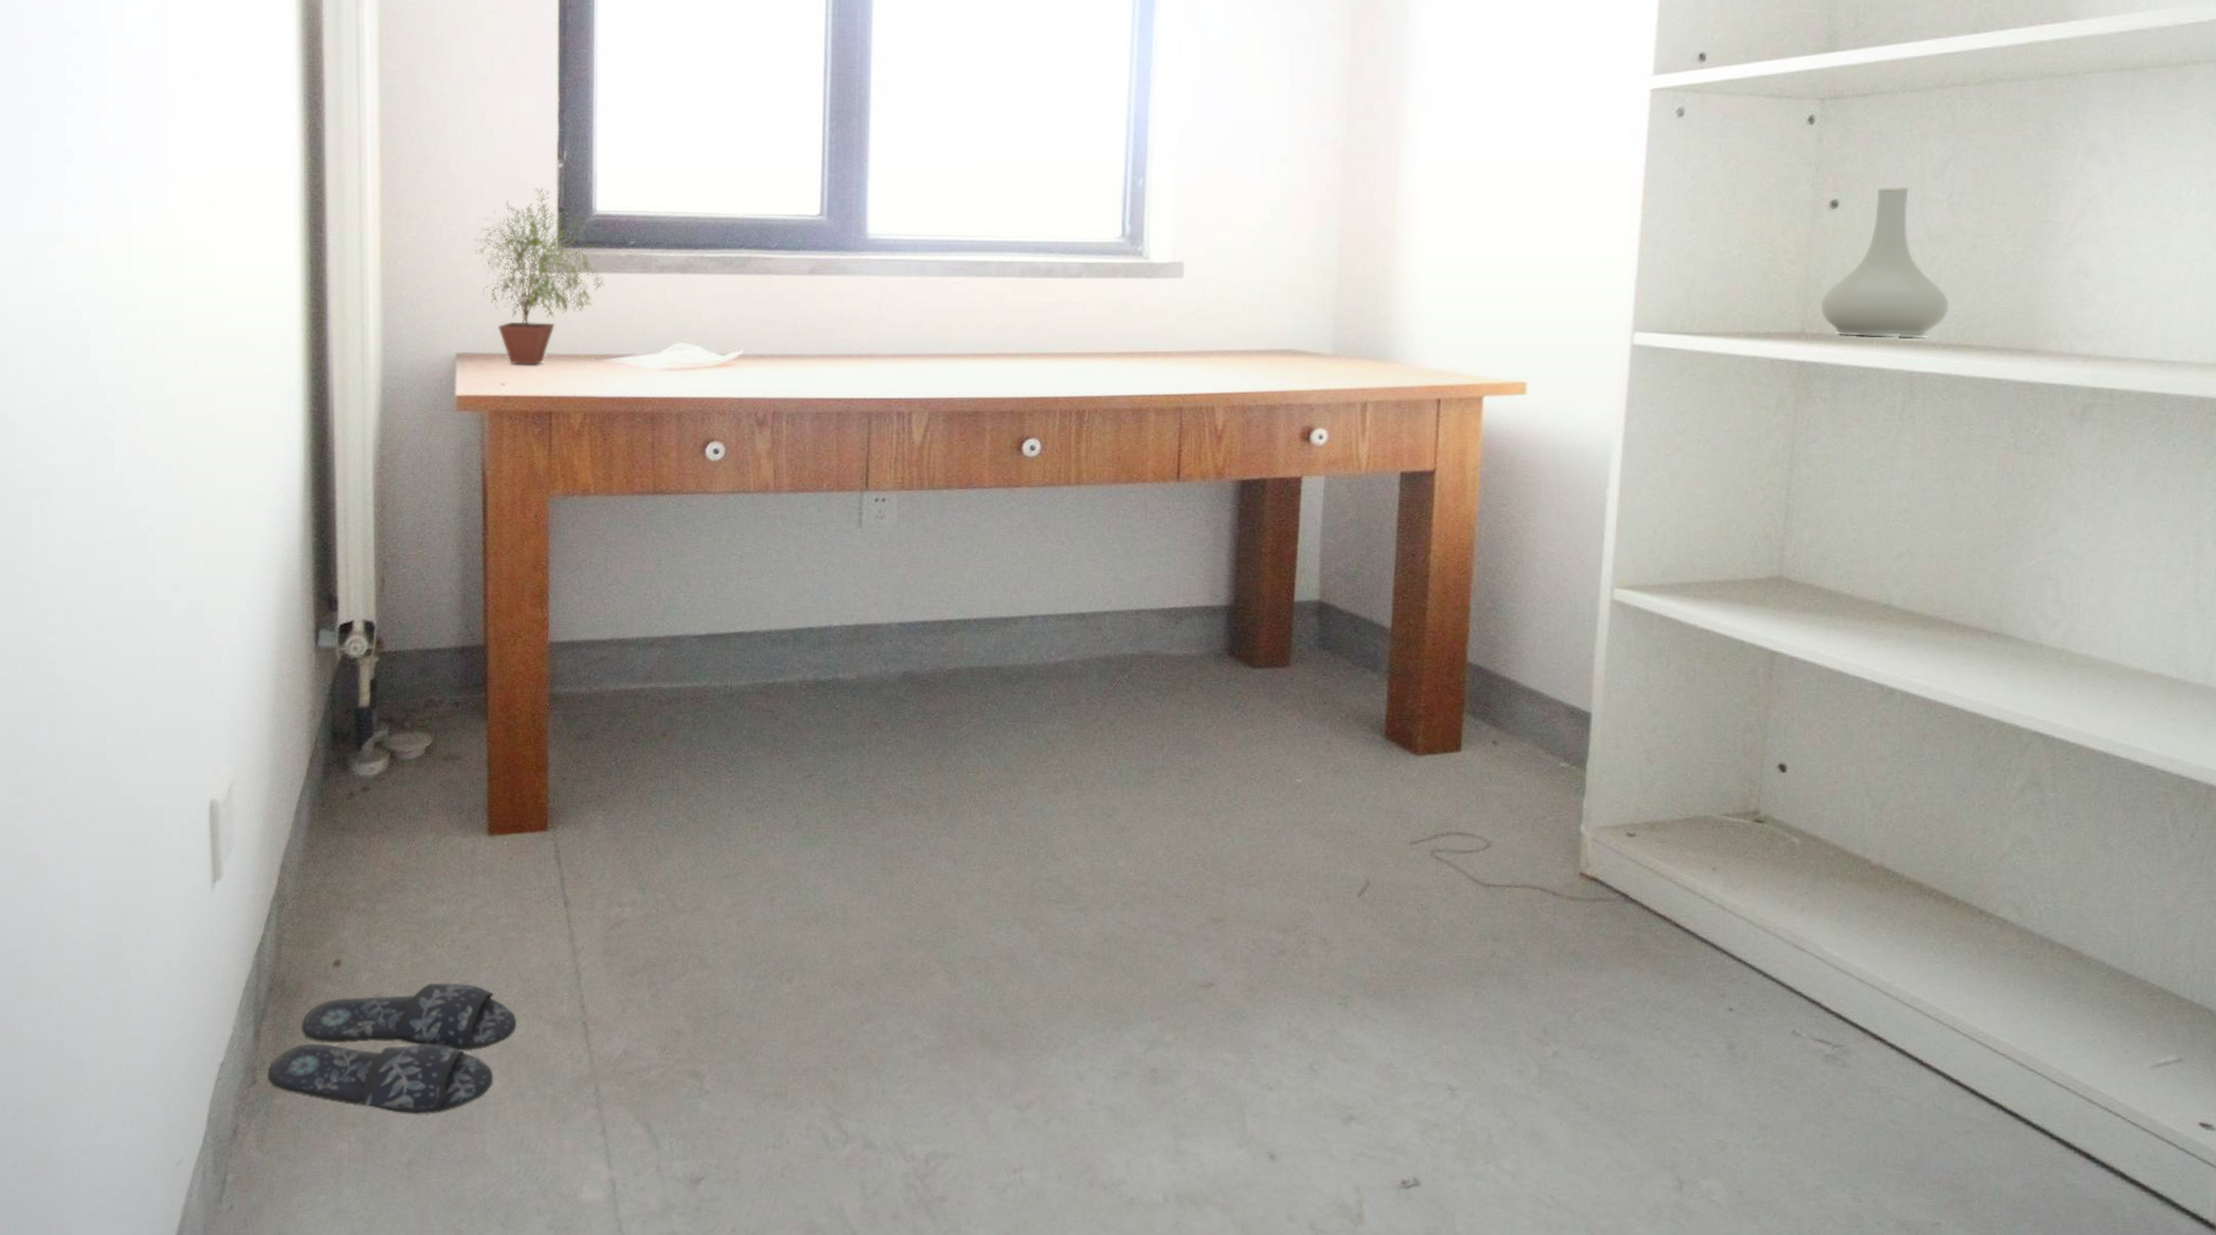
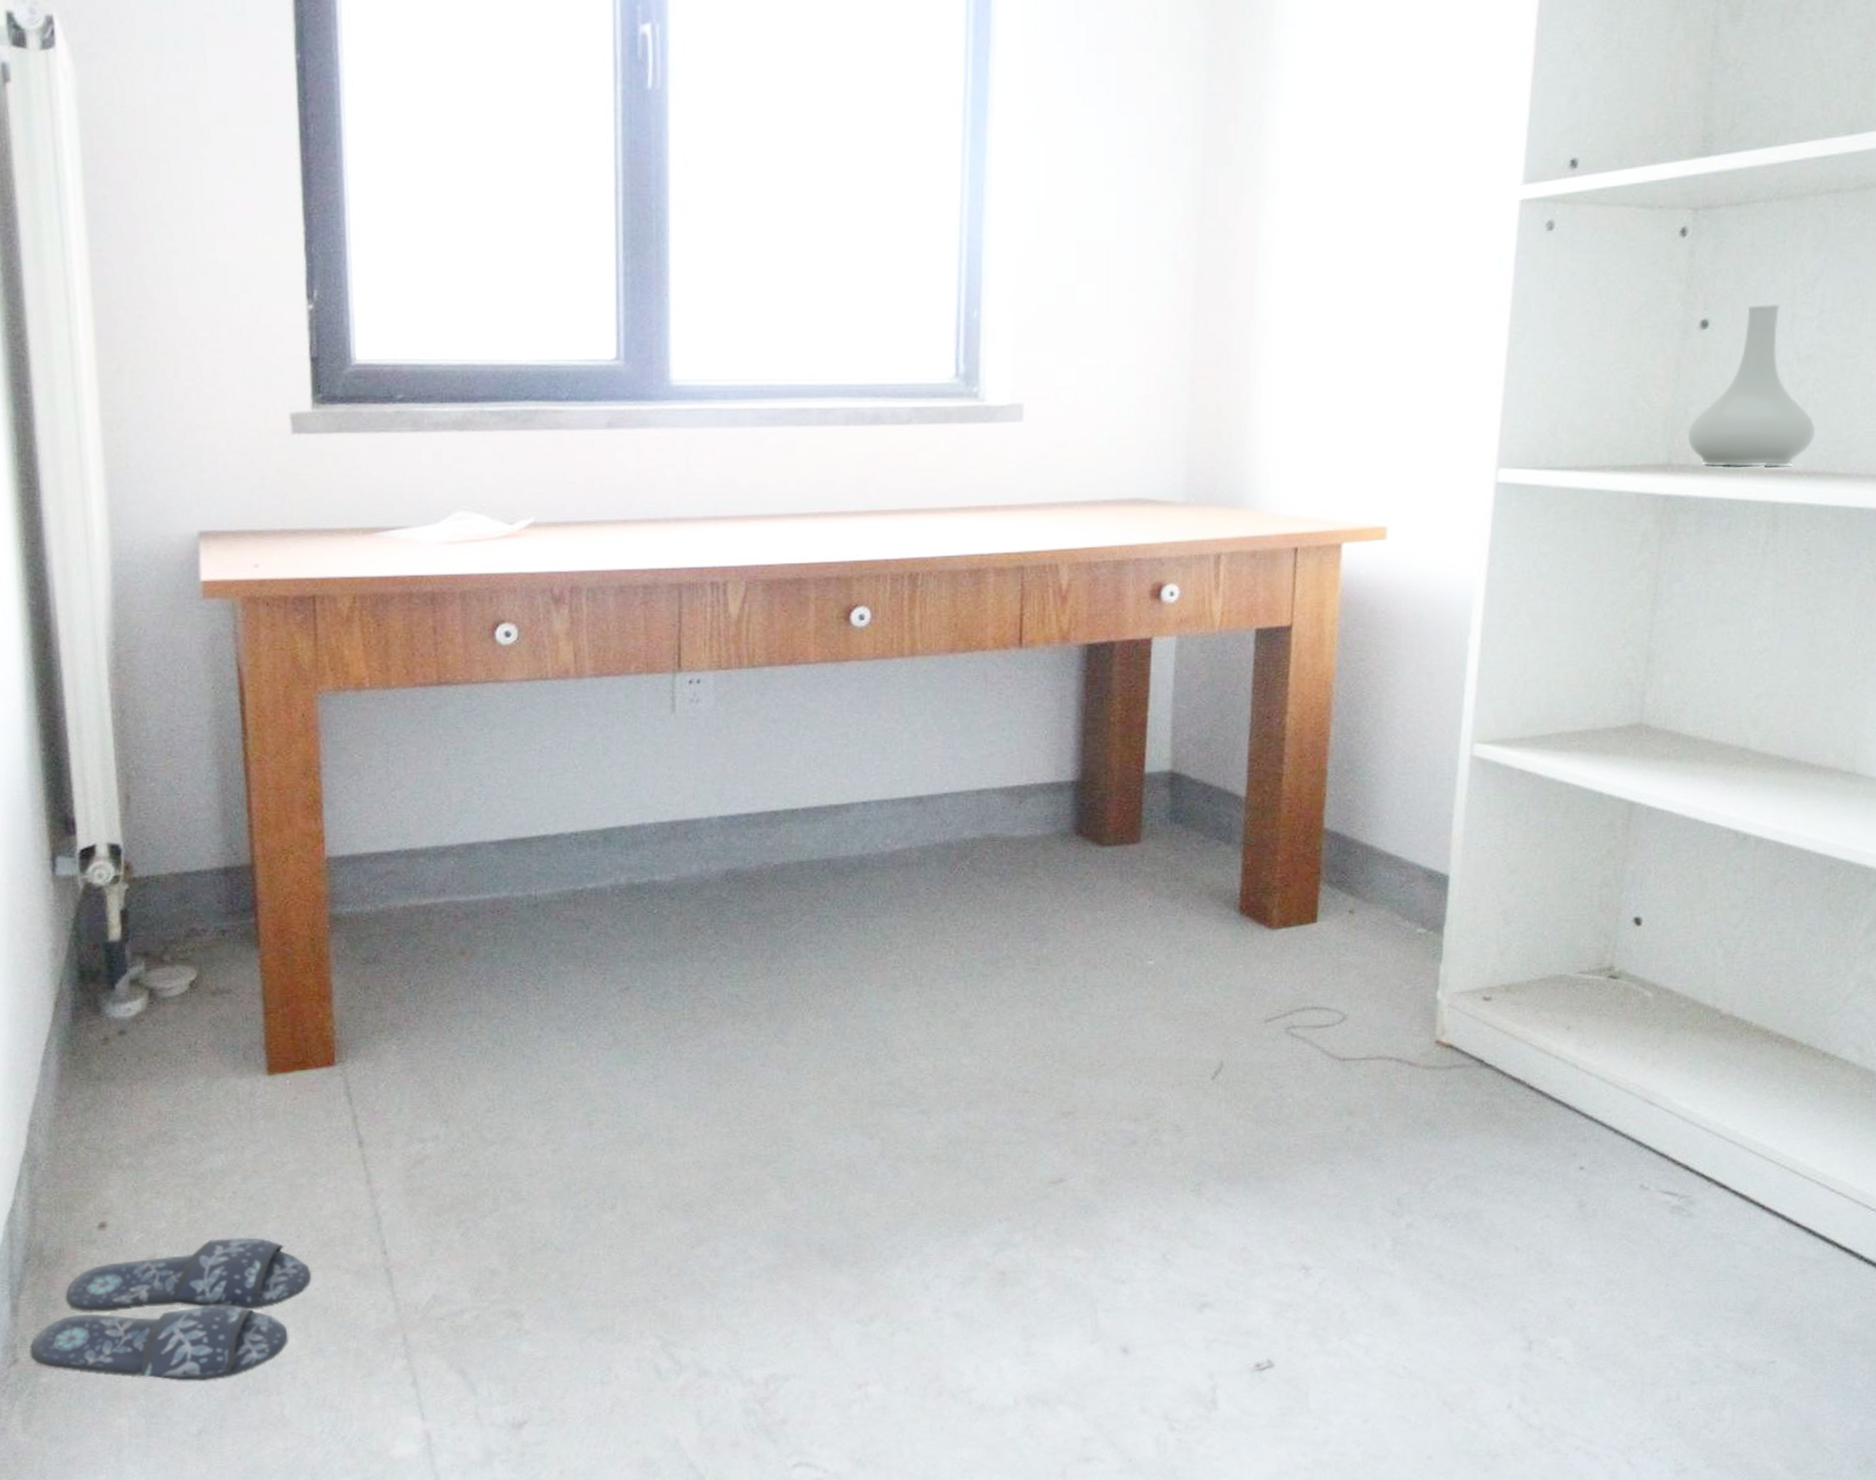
potted plant: present [475,188,604,365] -> none [213,334,369,543]

